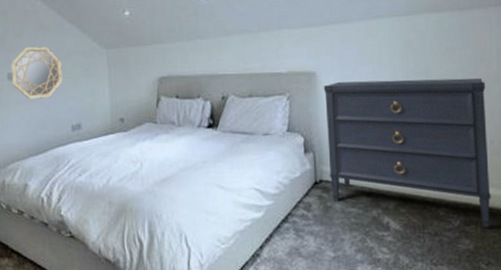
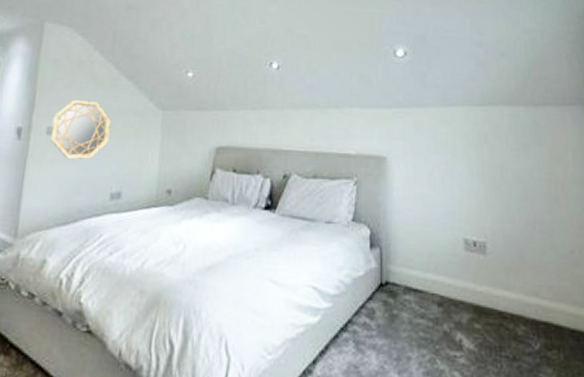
dresser: present [323,78,491,229] -> none [393,169,574,355]

